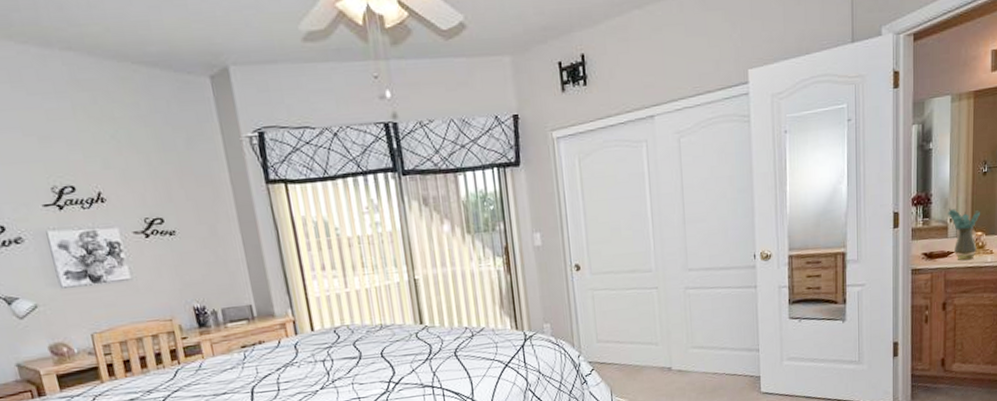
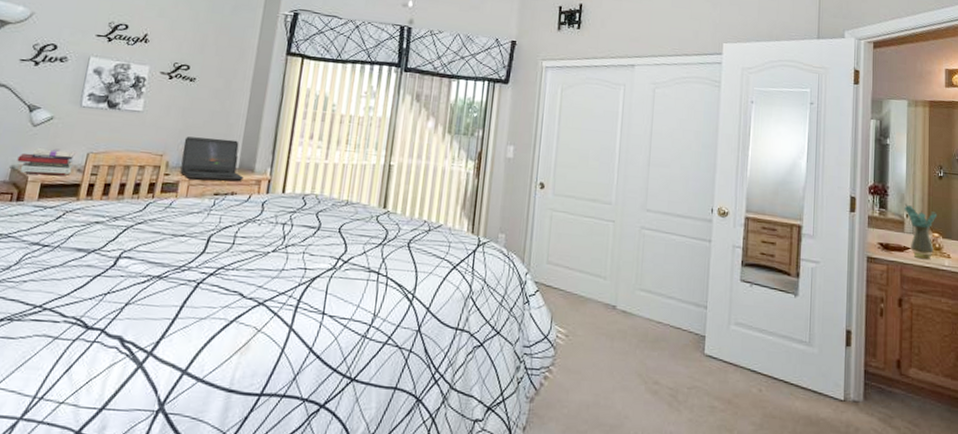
books: none [18,334,84,368] -> present [17,147,76,176]
laptop computer: none [188,288,266,339] -> present [180,136,244,182]

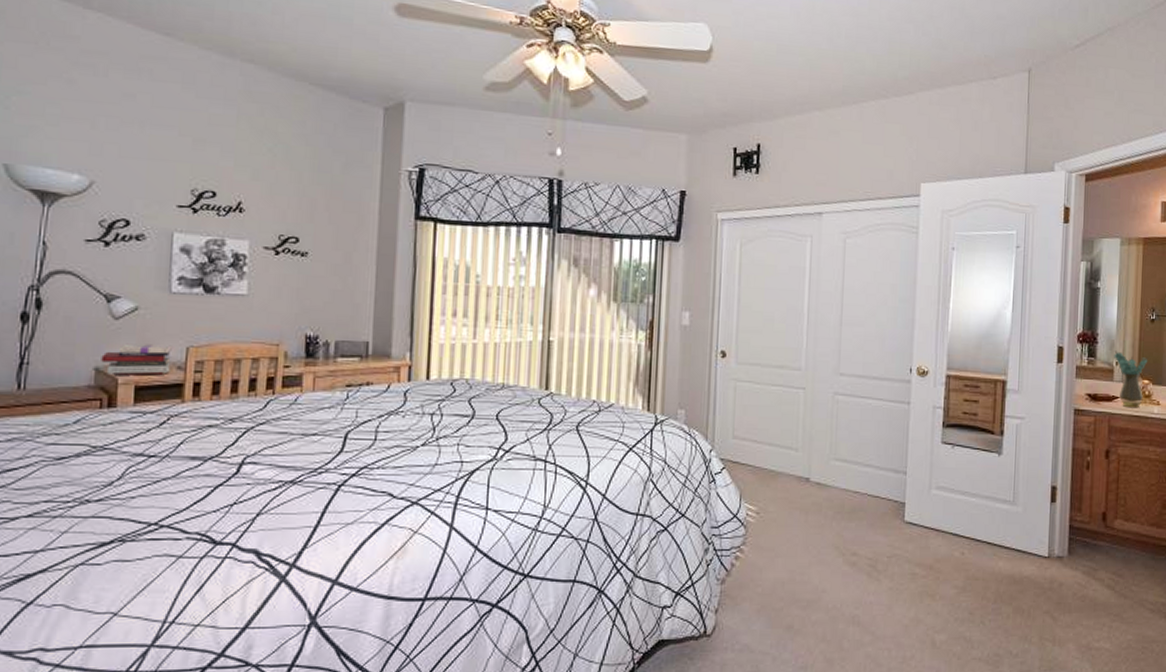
laptop computer: present [180,136,244,182] -> none [302,321,379,372]

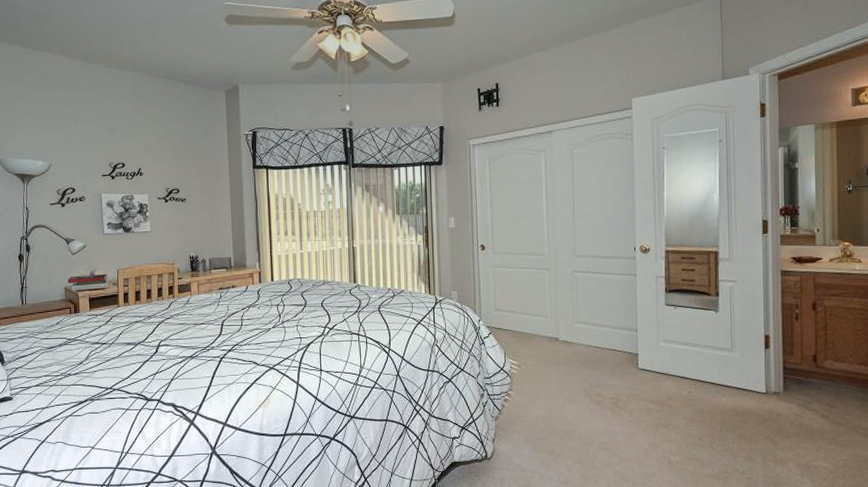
vase: present [1114,351,1148,409] -> none [815,220,848,267]

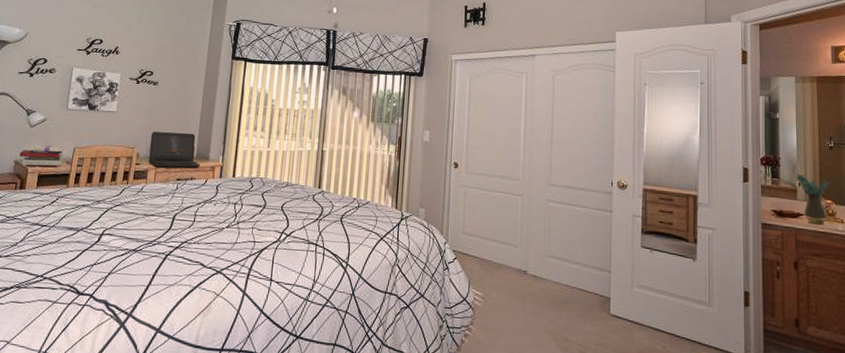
laptop computer: none [187,244,239,281] -> present [148,131,200,169]
vase: none [815,220,848,267] -> present [796,173,829,225]

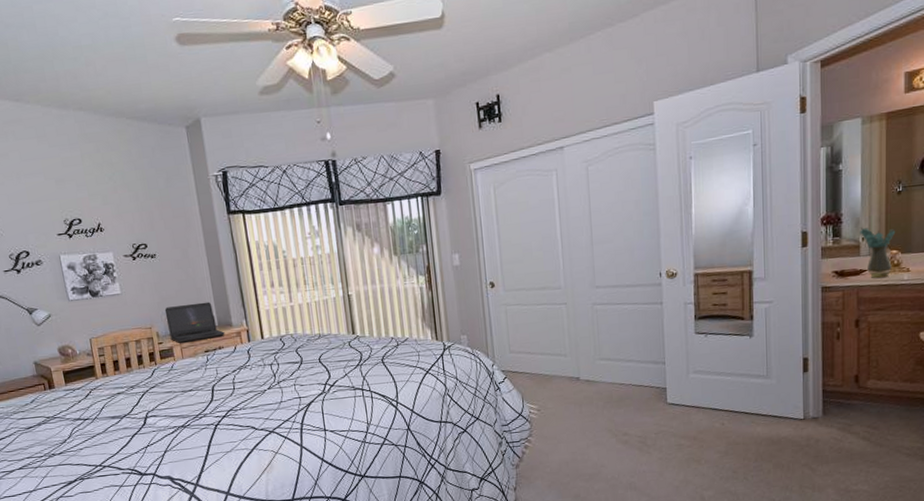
books: present [19,144,65,168] -> none [36,339,84,366]

